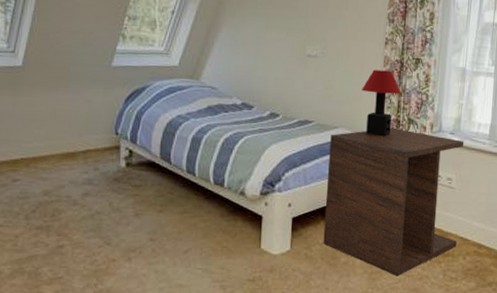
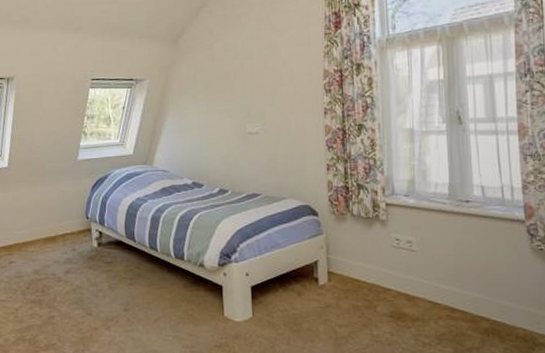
side table: present [323,127,464,277] -> none [280,194,426,342]
table lamp: present [361,70,401,137] -> none [305,139,347,204]

